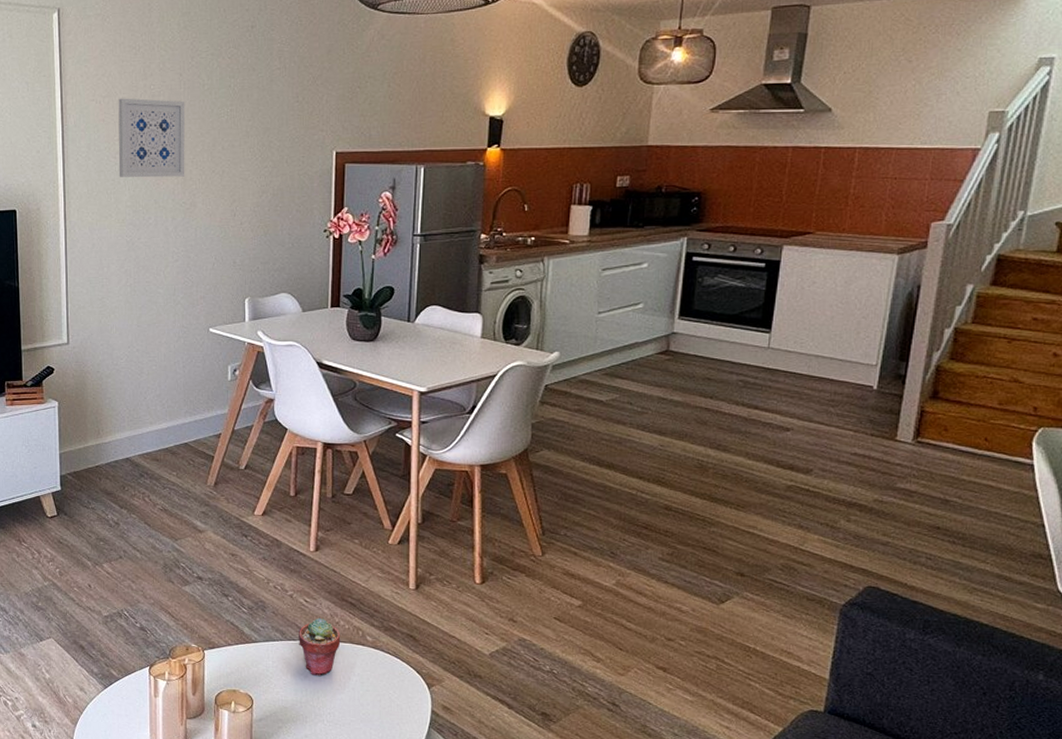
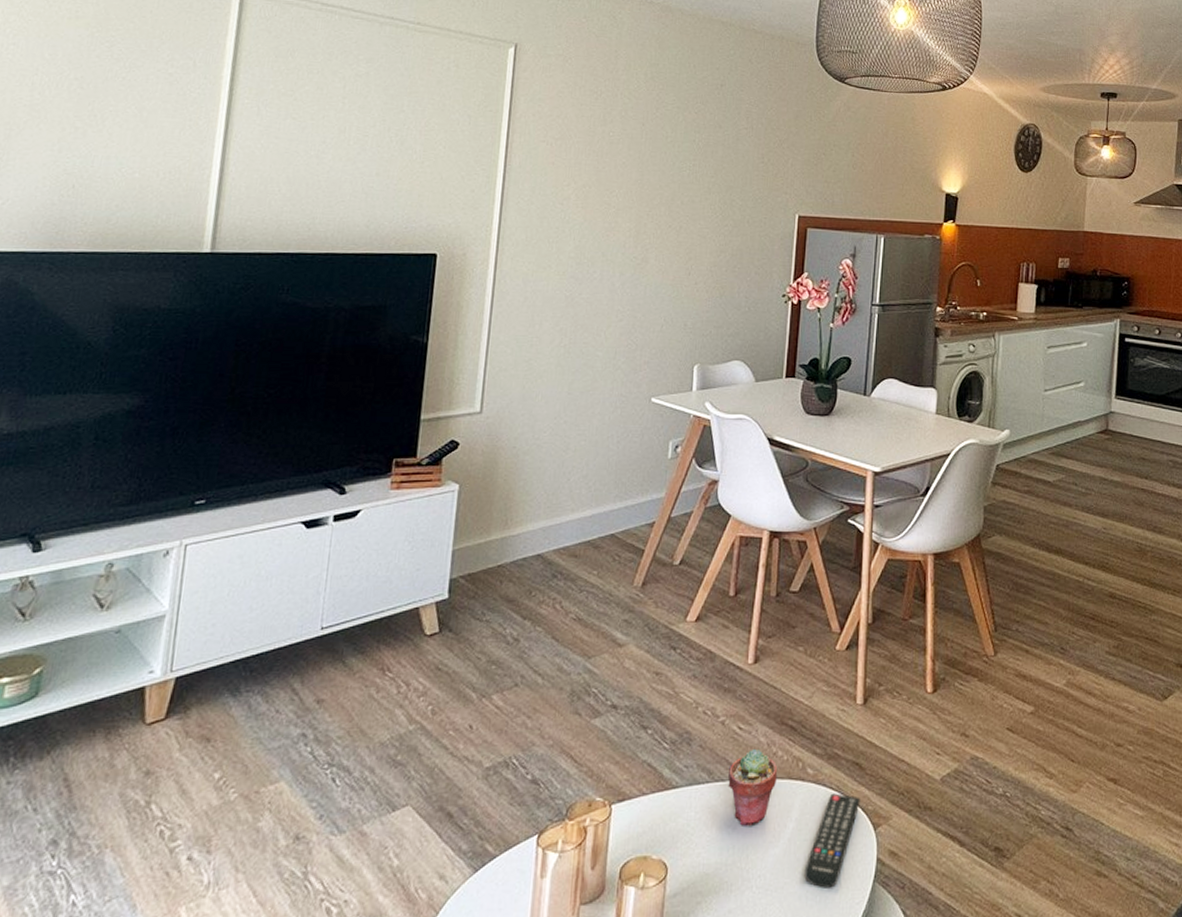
wall art: present [118,98,186,178] -> none [564,142,646,230]
remote control: none [368,657,415,728] -> present [804,793,860,888]

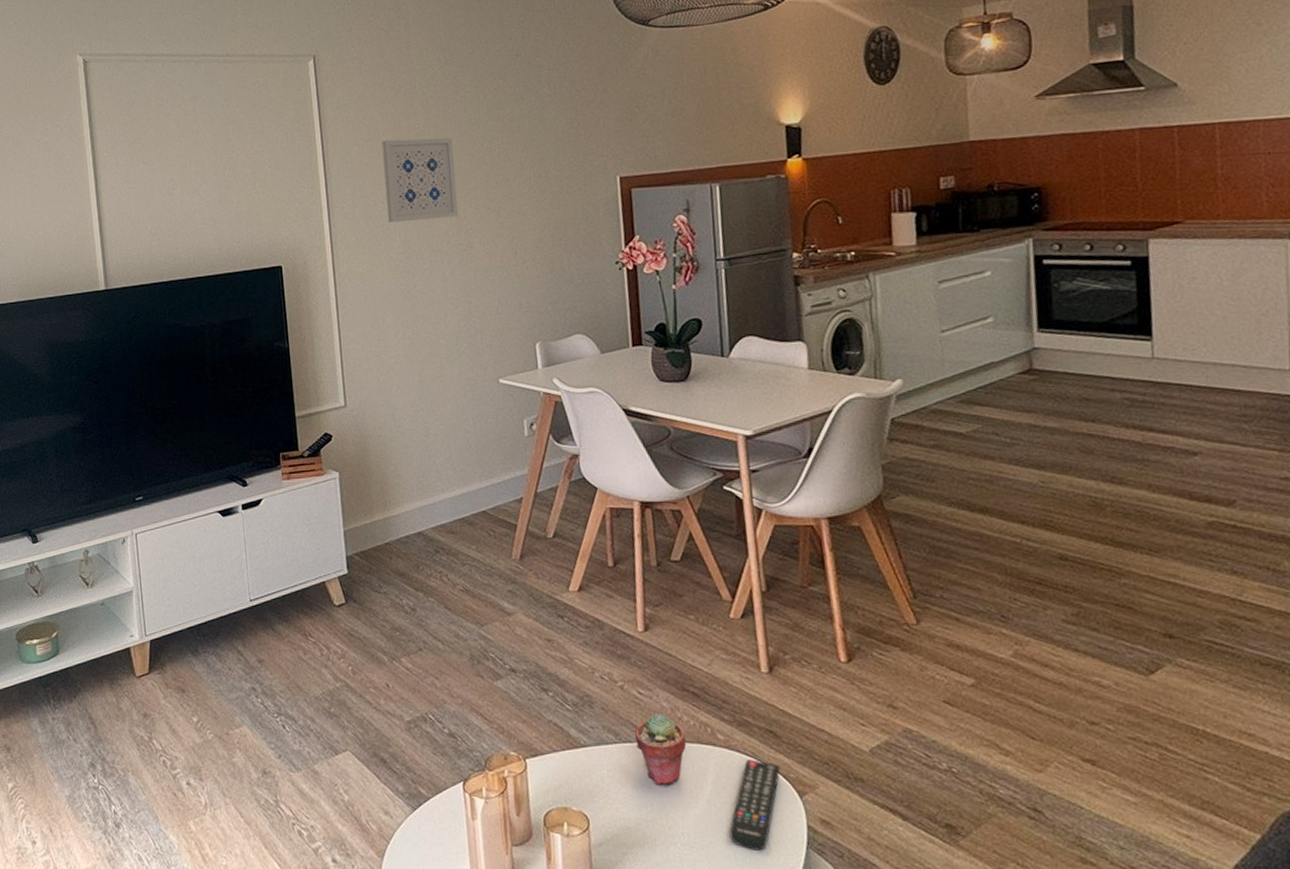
wall art: none [564,142,646,230] -> present [382,137,459,223]

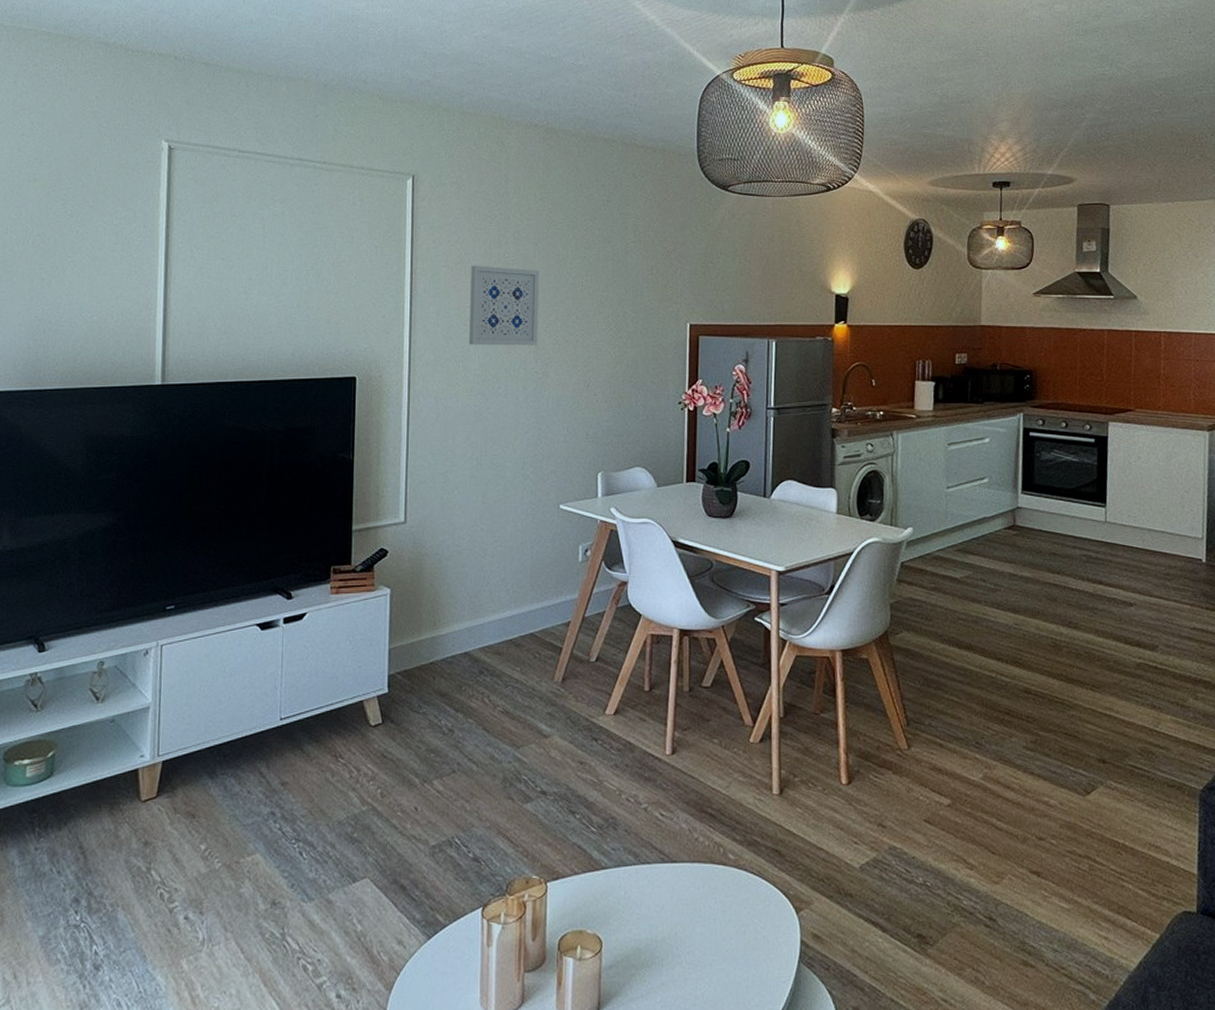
potted succulent: present [635,712,687,786] -> none [654,834,700,906]
remote control: present [729,759,781,851] -> none [731,878,782,967]

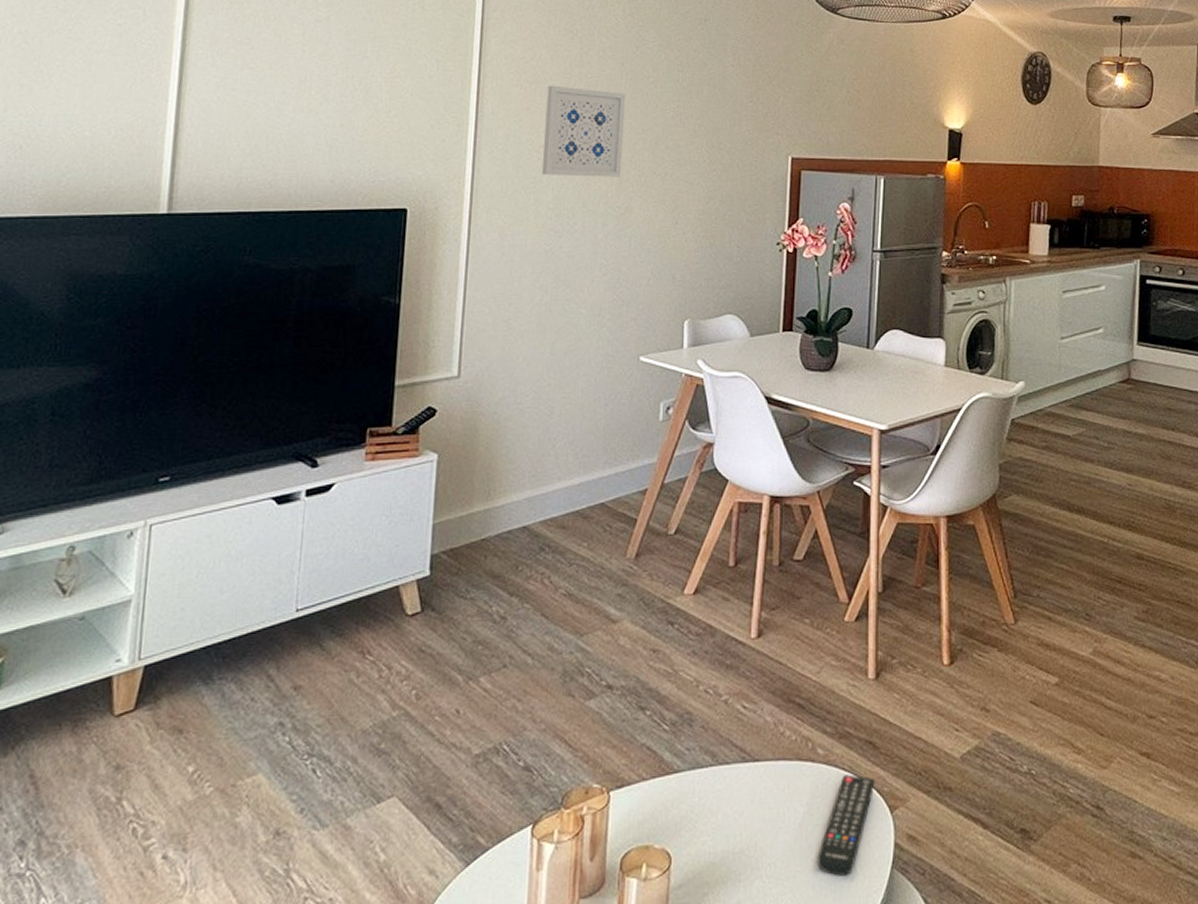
remote control: none [731,878,782,967] -> present [817,774,875,876]

